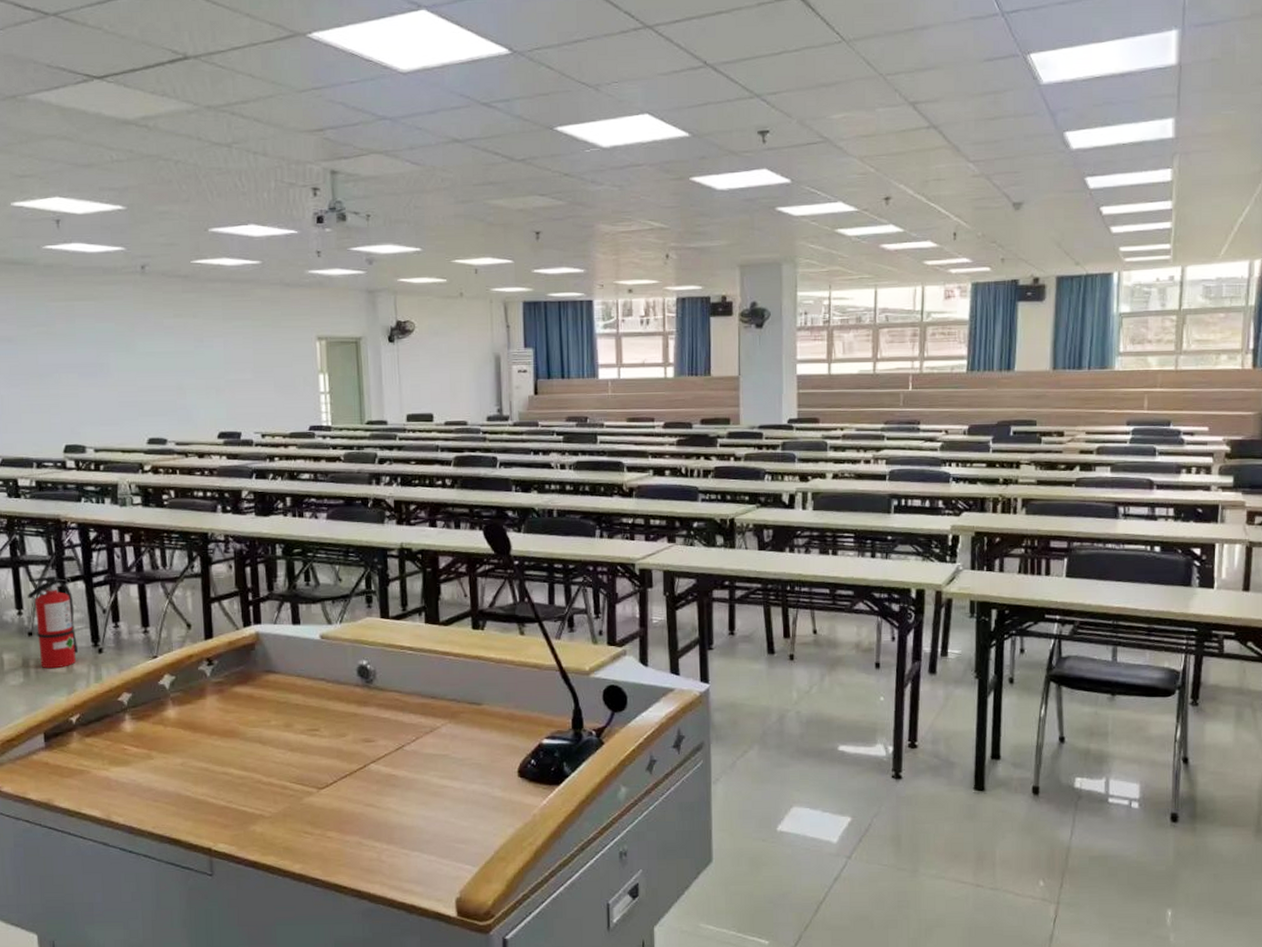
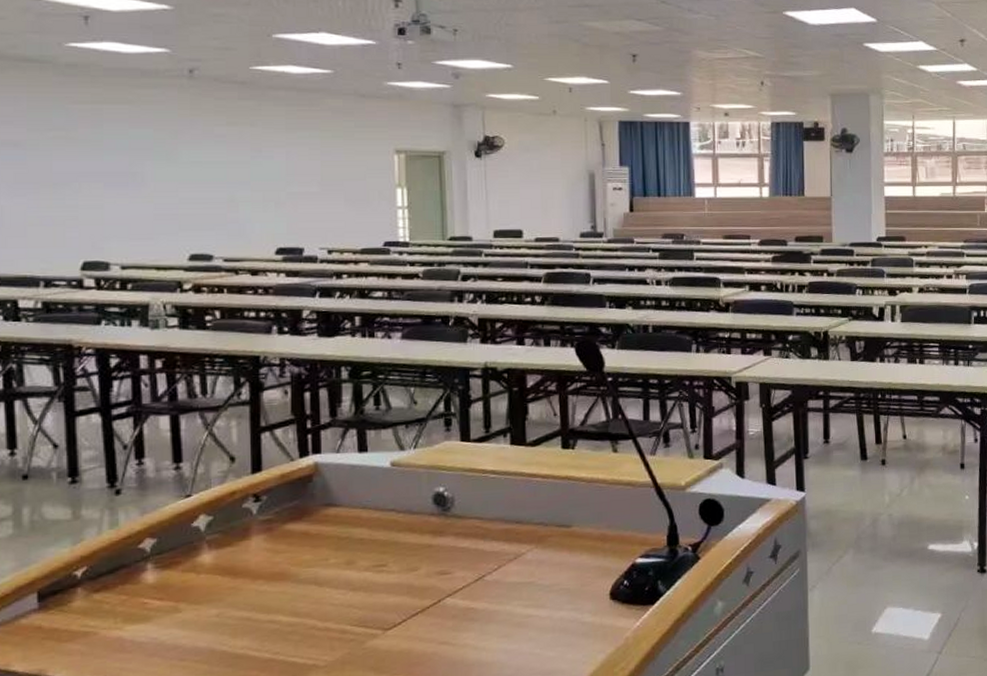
fire extinguisher: present [28,576,79,669] -> none [24,409,90,517]

